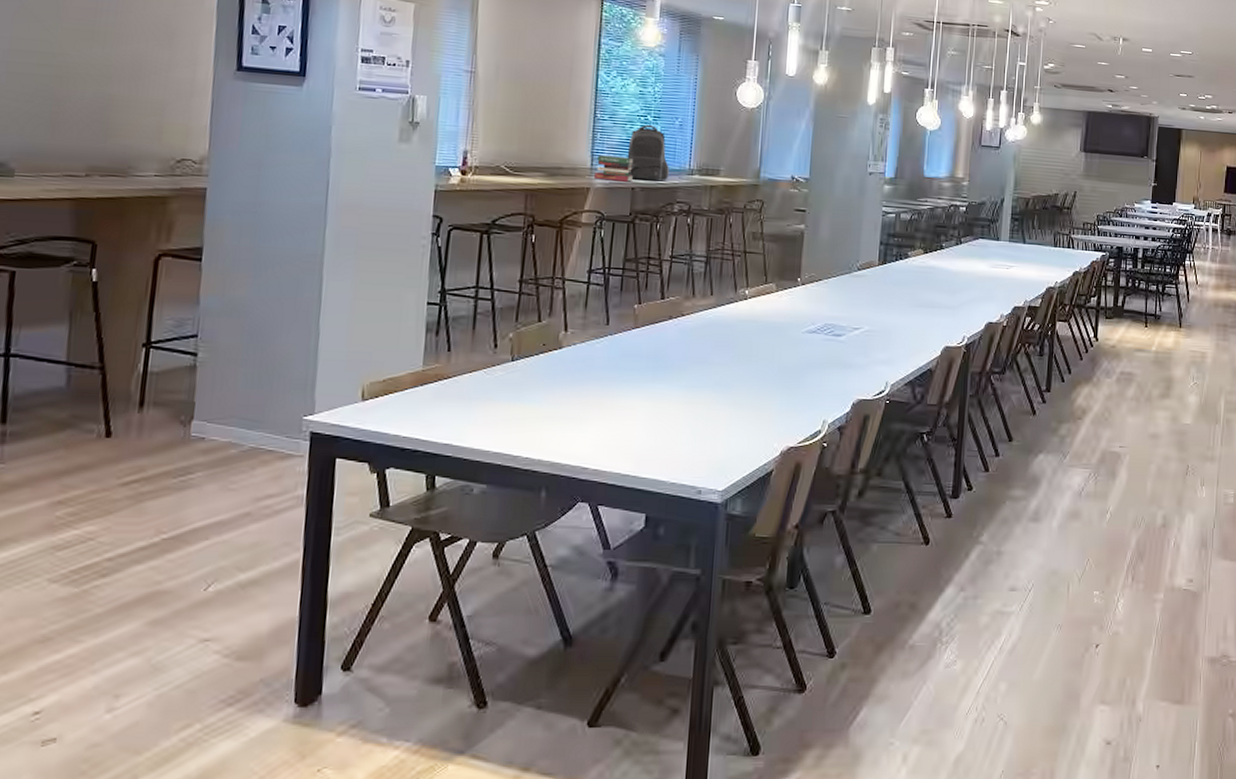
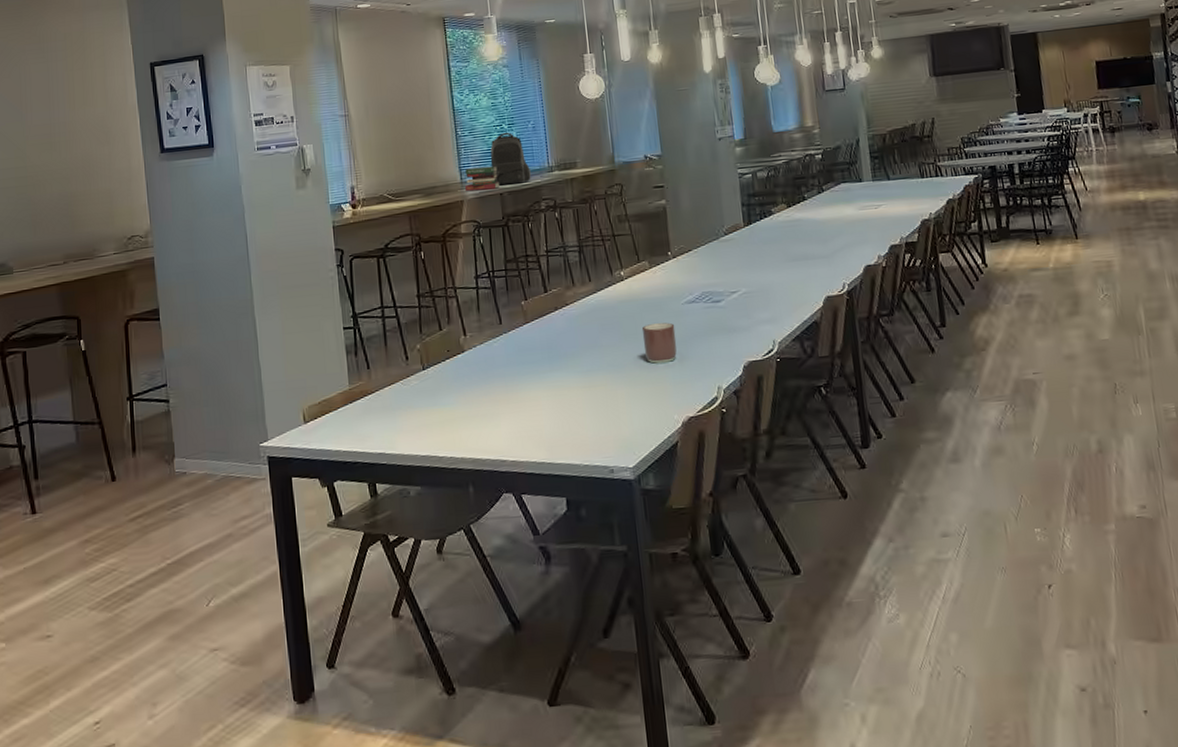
mug: none [755,348,791,389] -> present [641,322,677,364]

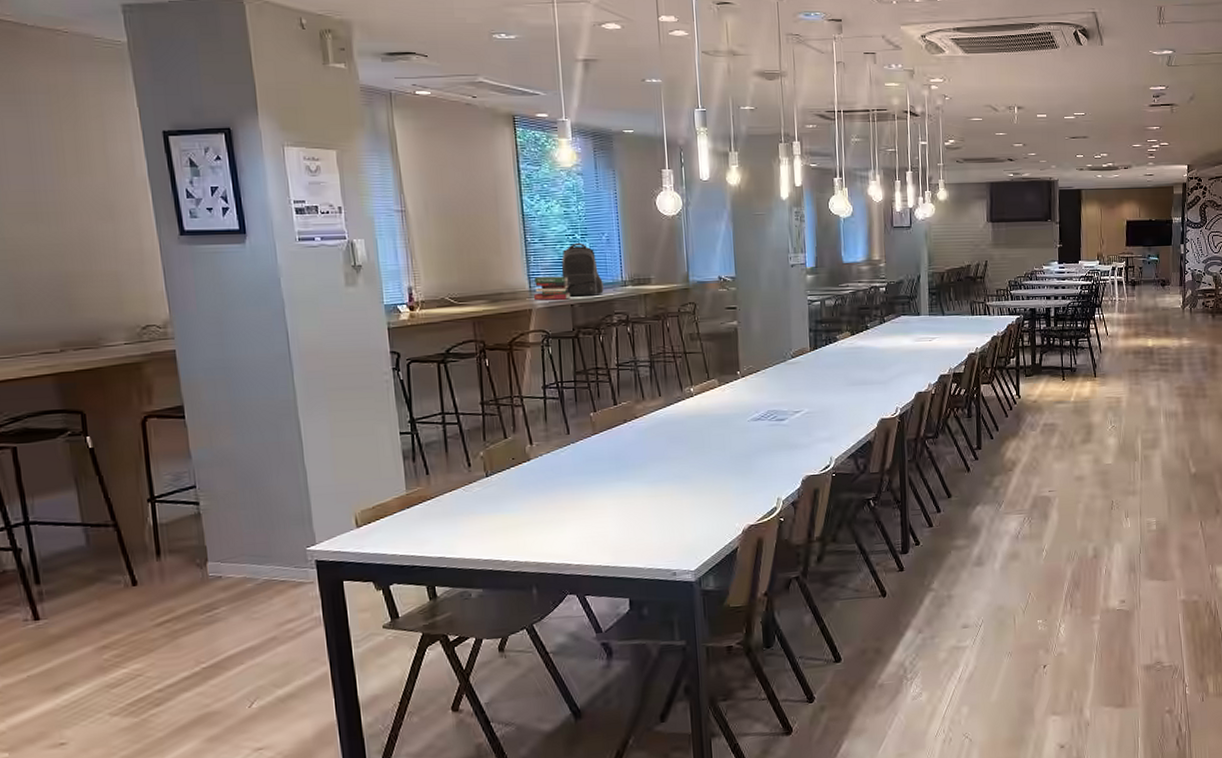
mug: present [641,322,677,364] -> none [708,438,742,476]

